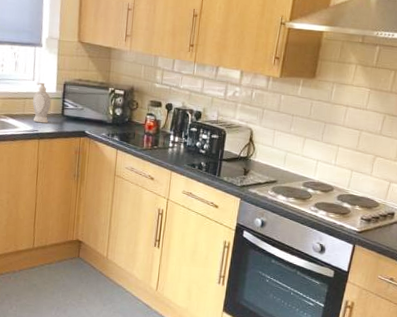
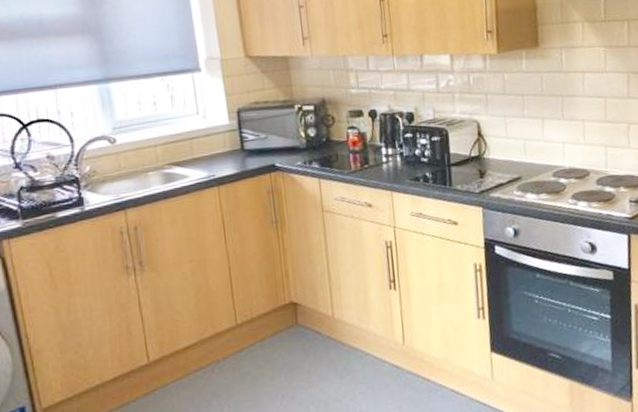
soap bottle: present [33,83,51,124] -> none [201,115,226,166]

